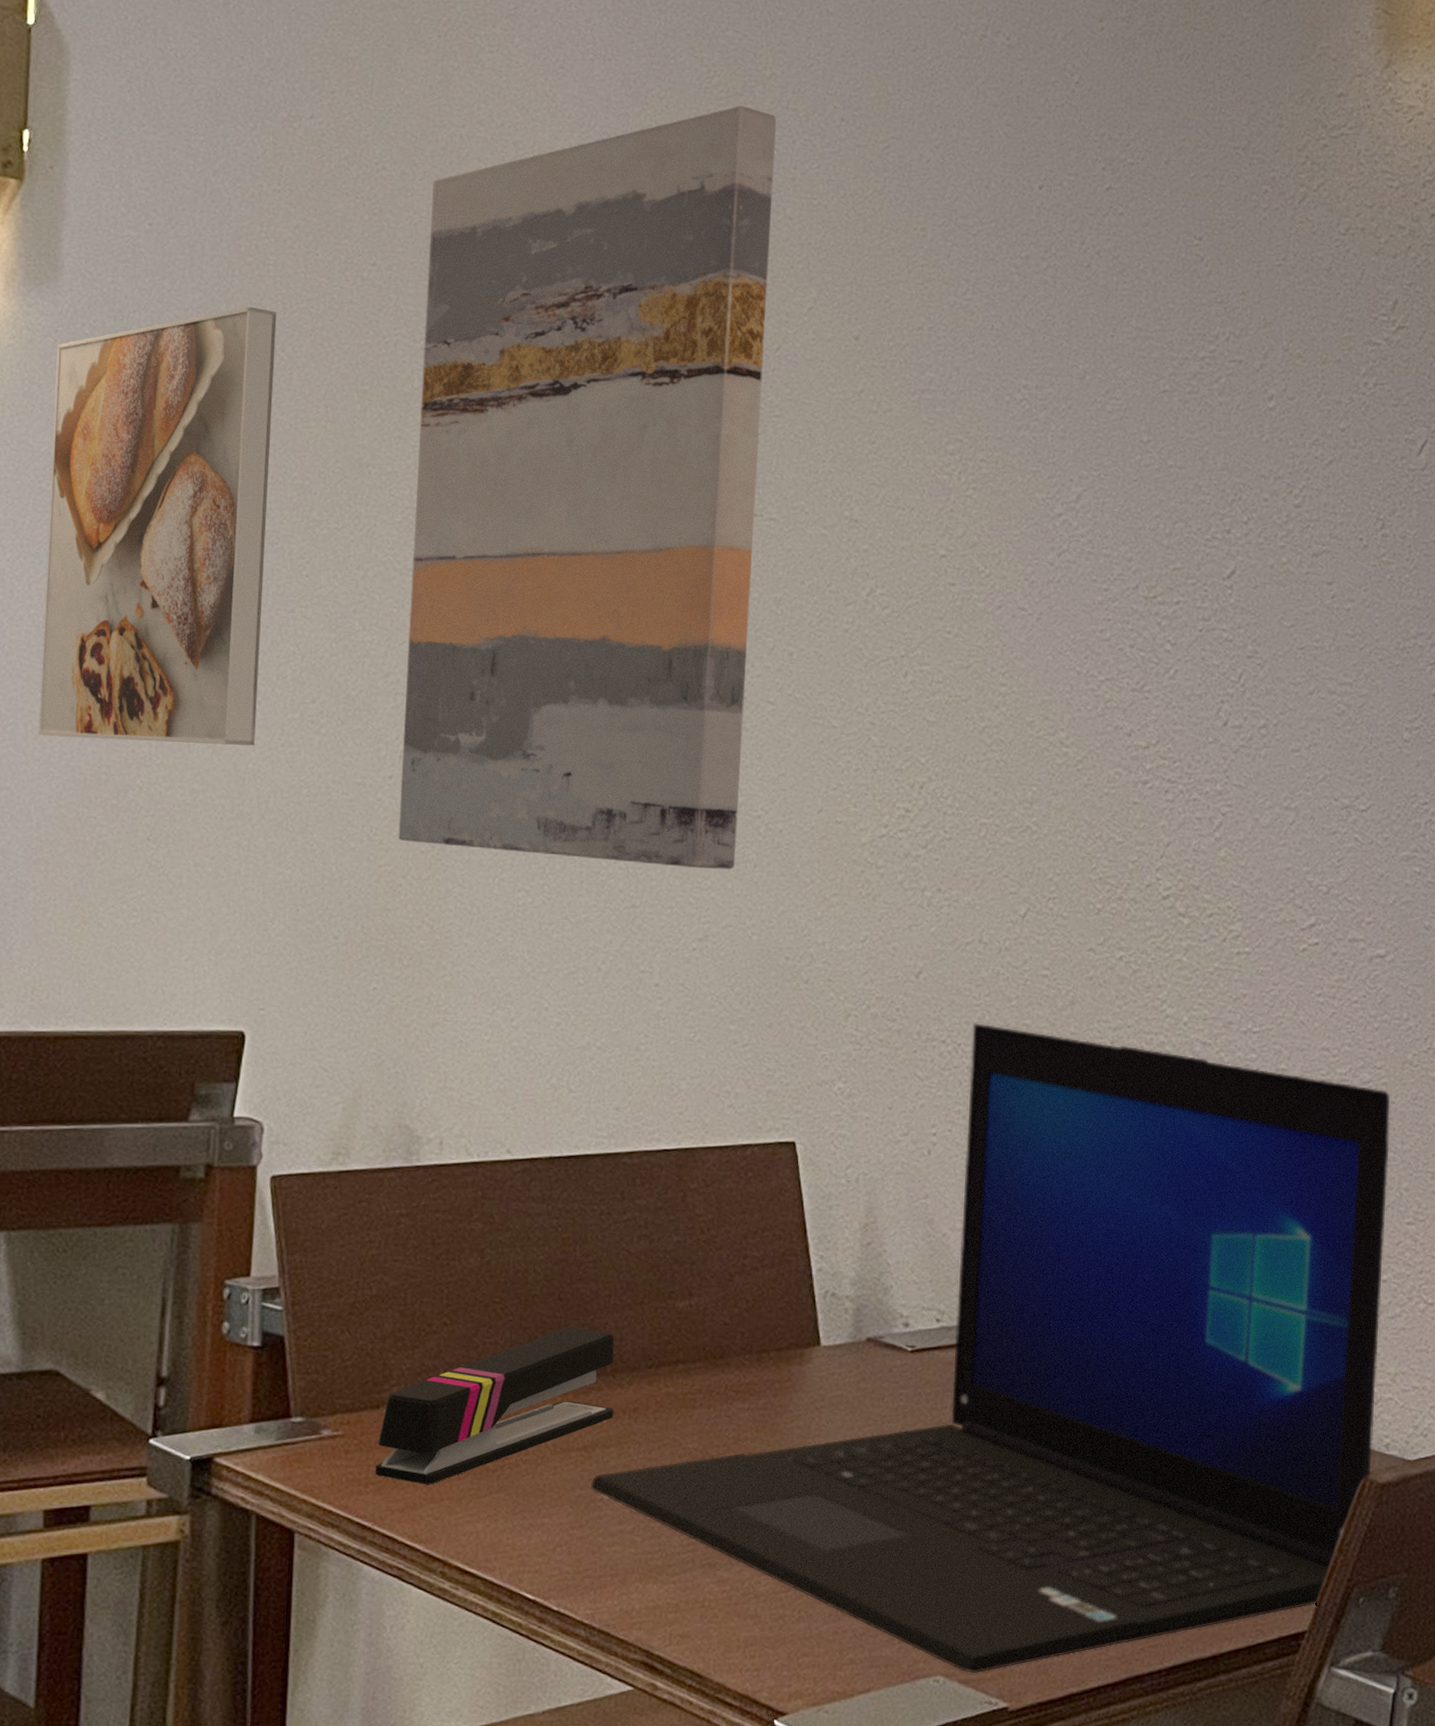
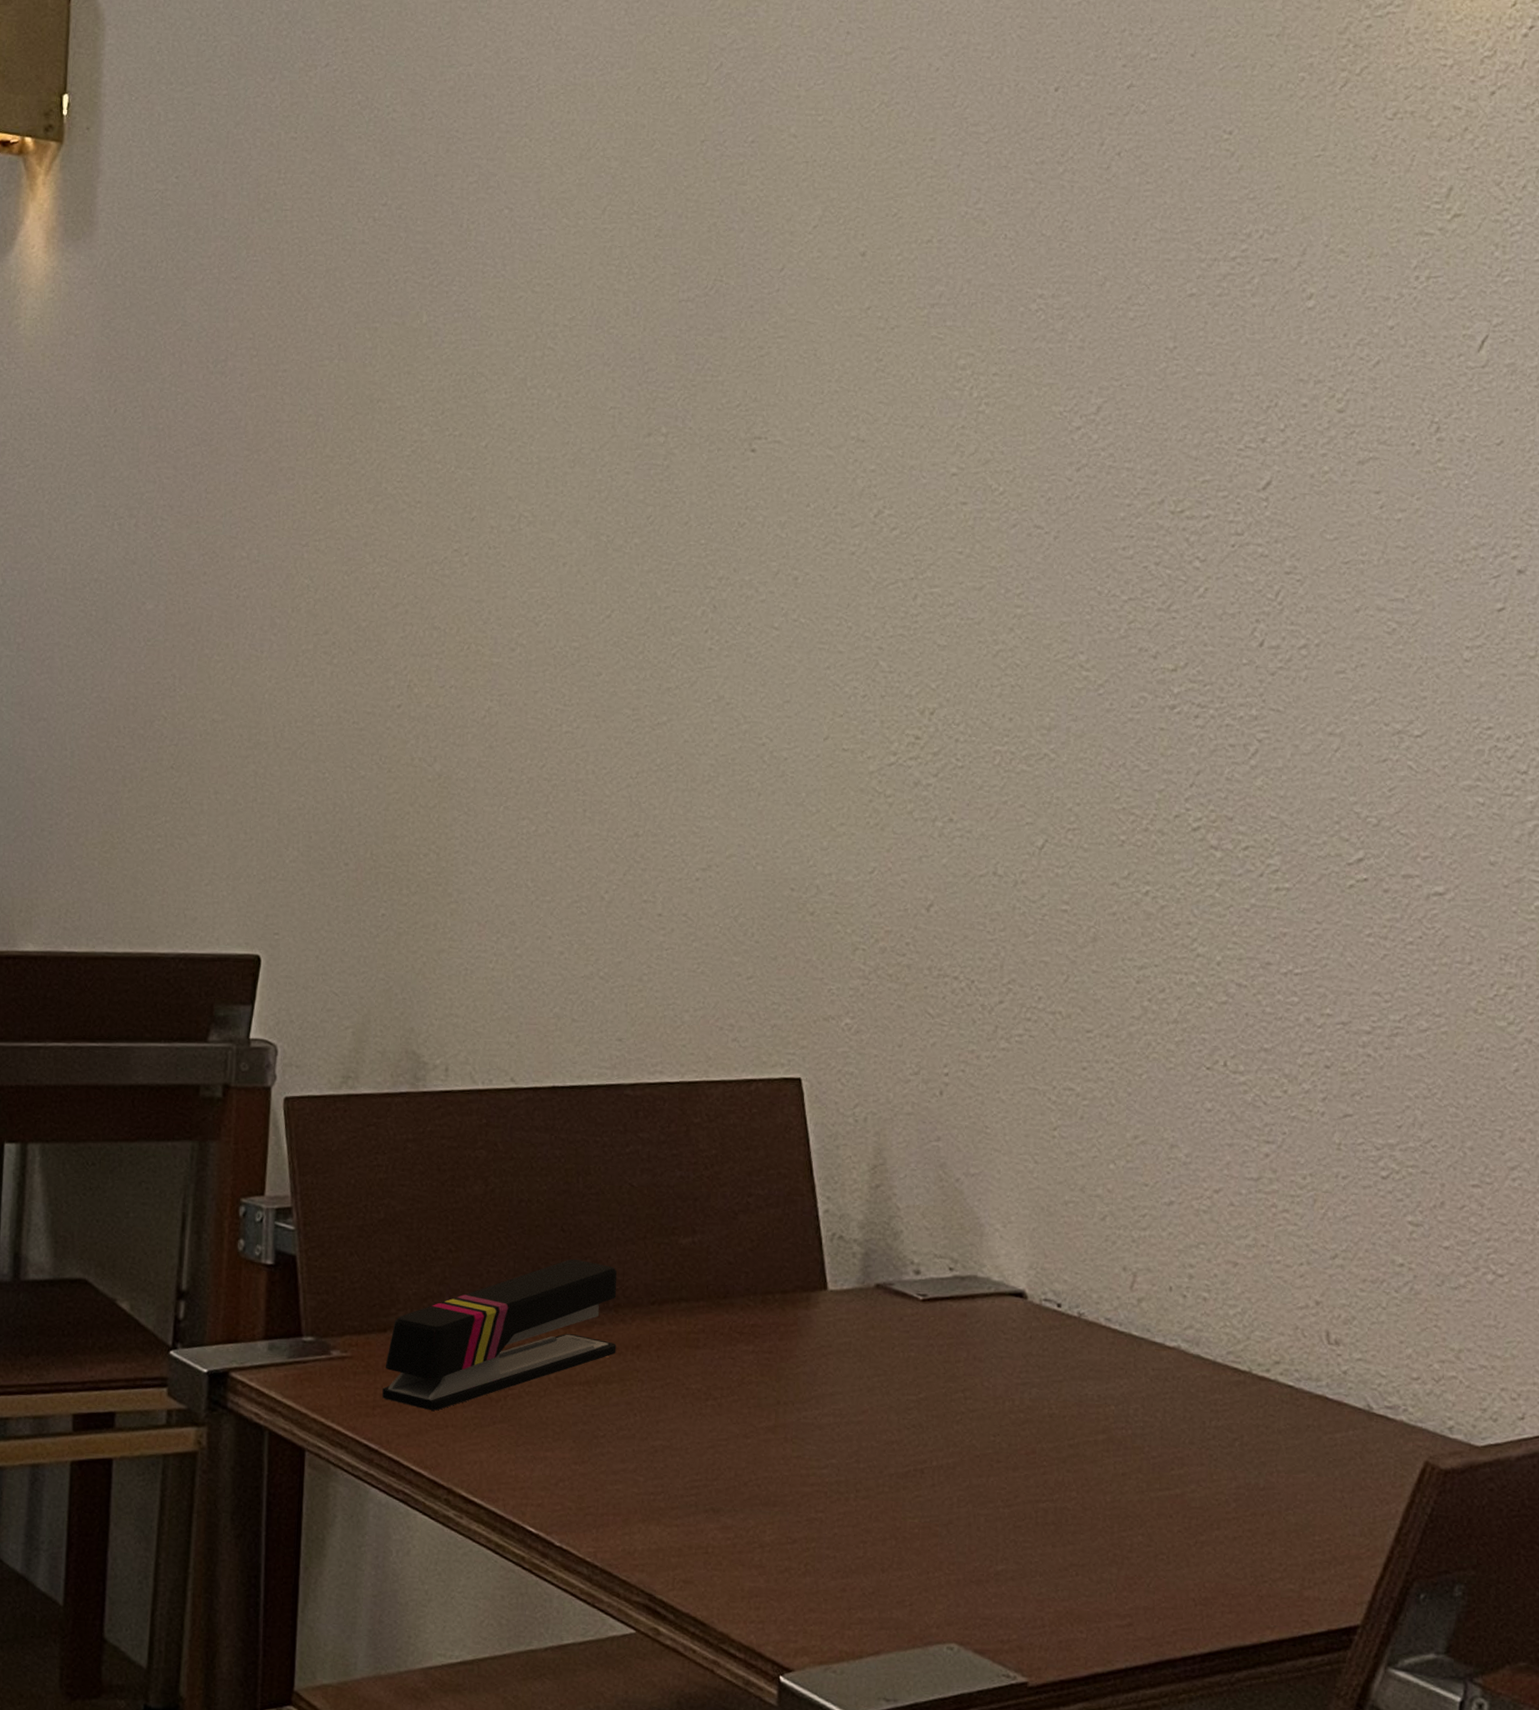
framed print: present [38,306,277,746] -> none [72,251,294,677]
wall art: present [398,106,776,869] -> none [406,26,780,798]
laptop: present [590,1023,1391,1674] -> none [592,959,1452,1644]

